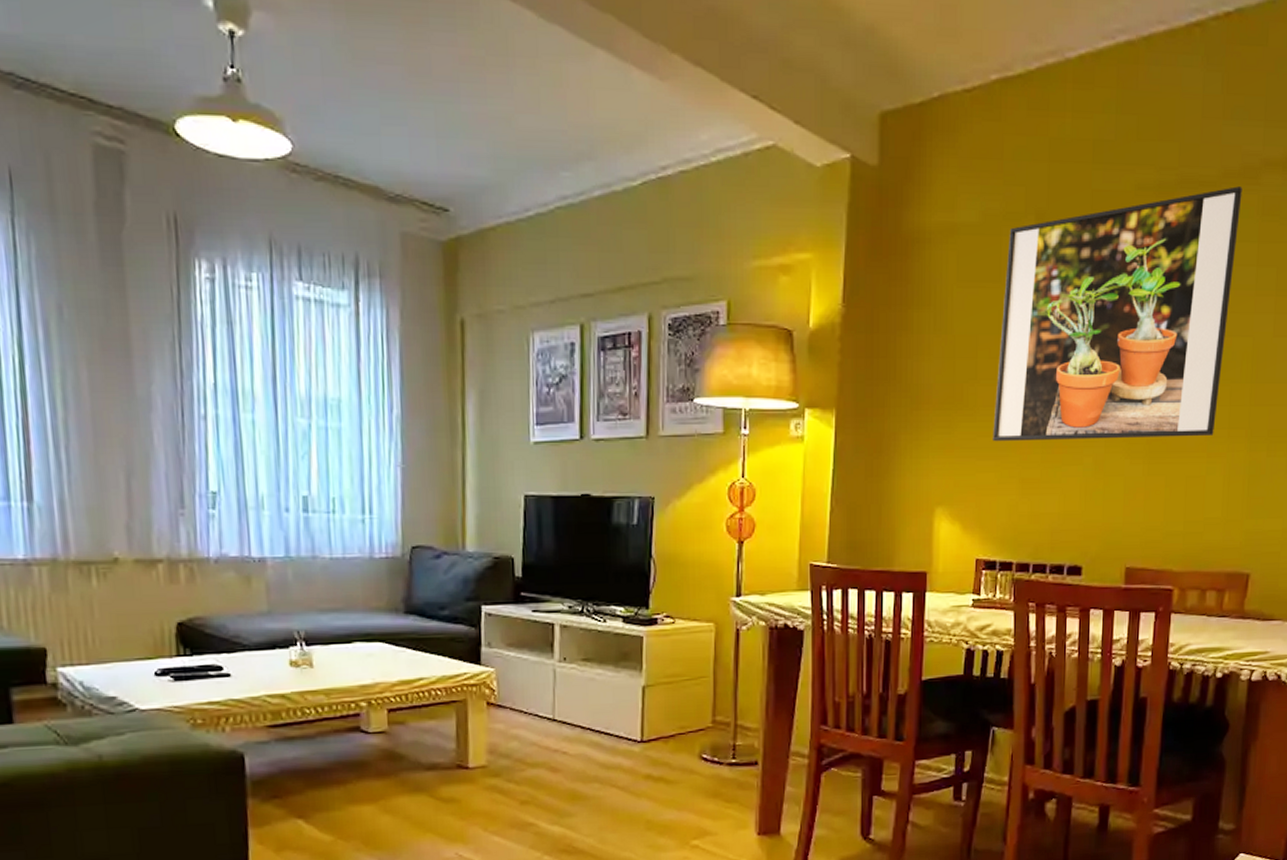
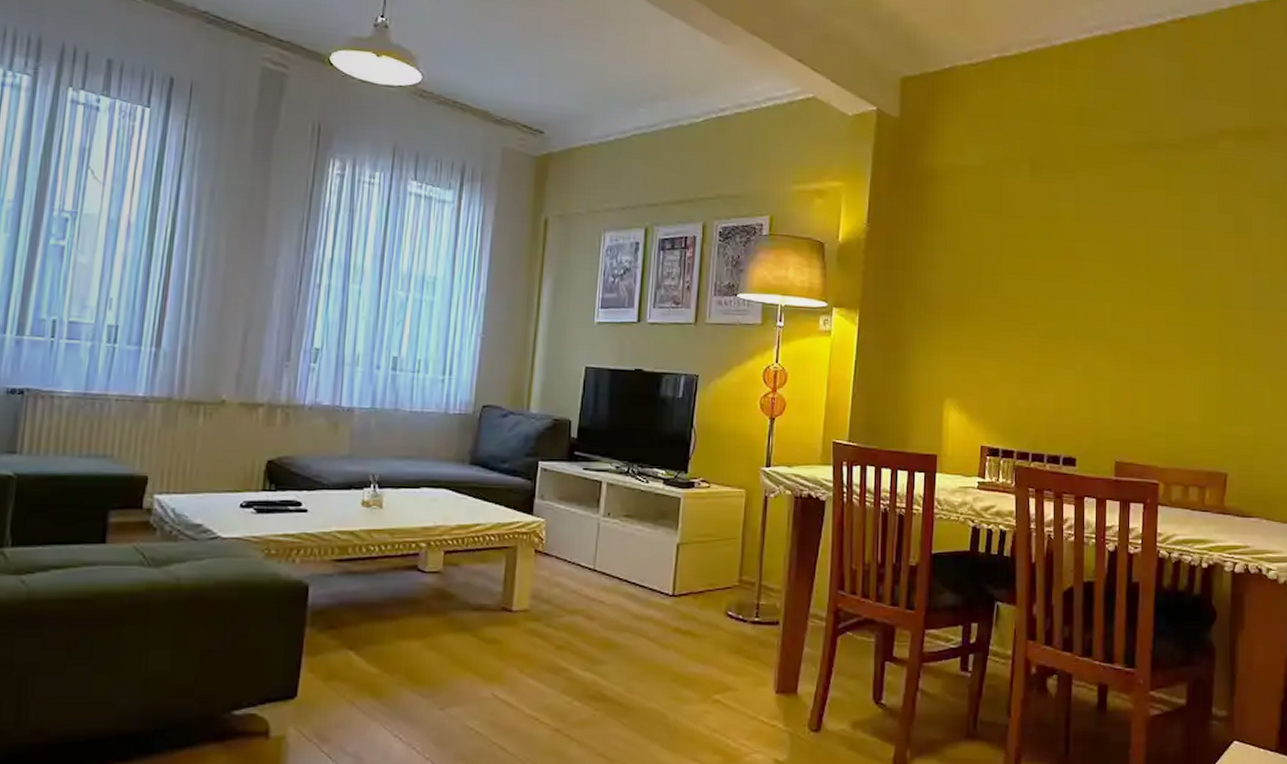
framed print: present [993,186,1243,442] -> none [995,149,1202,351]

